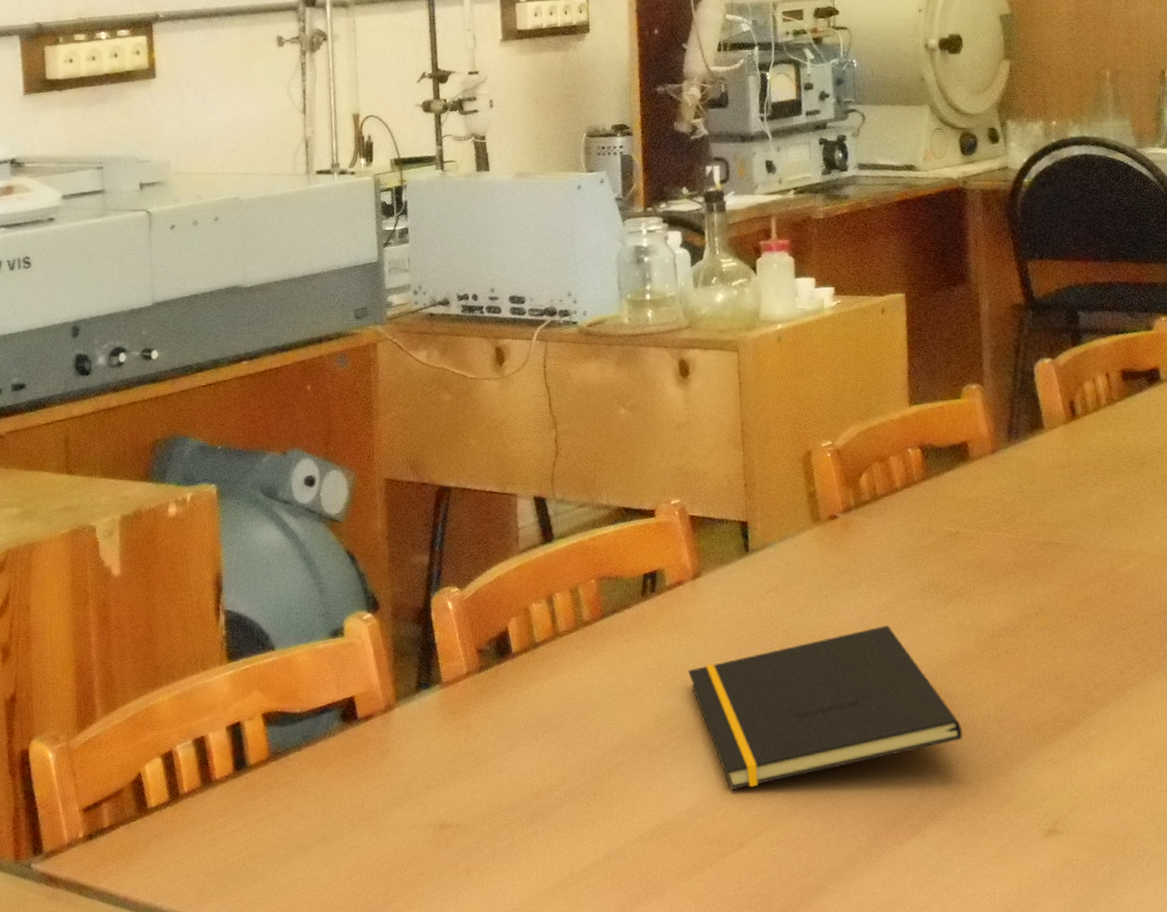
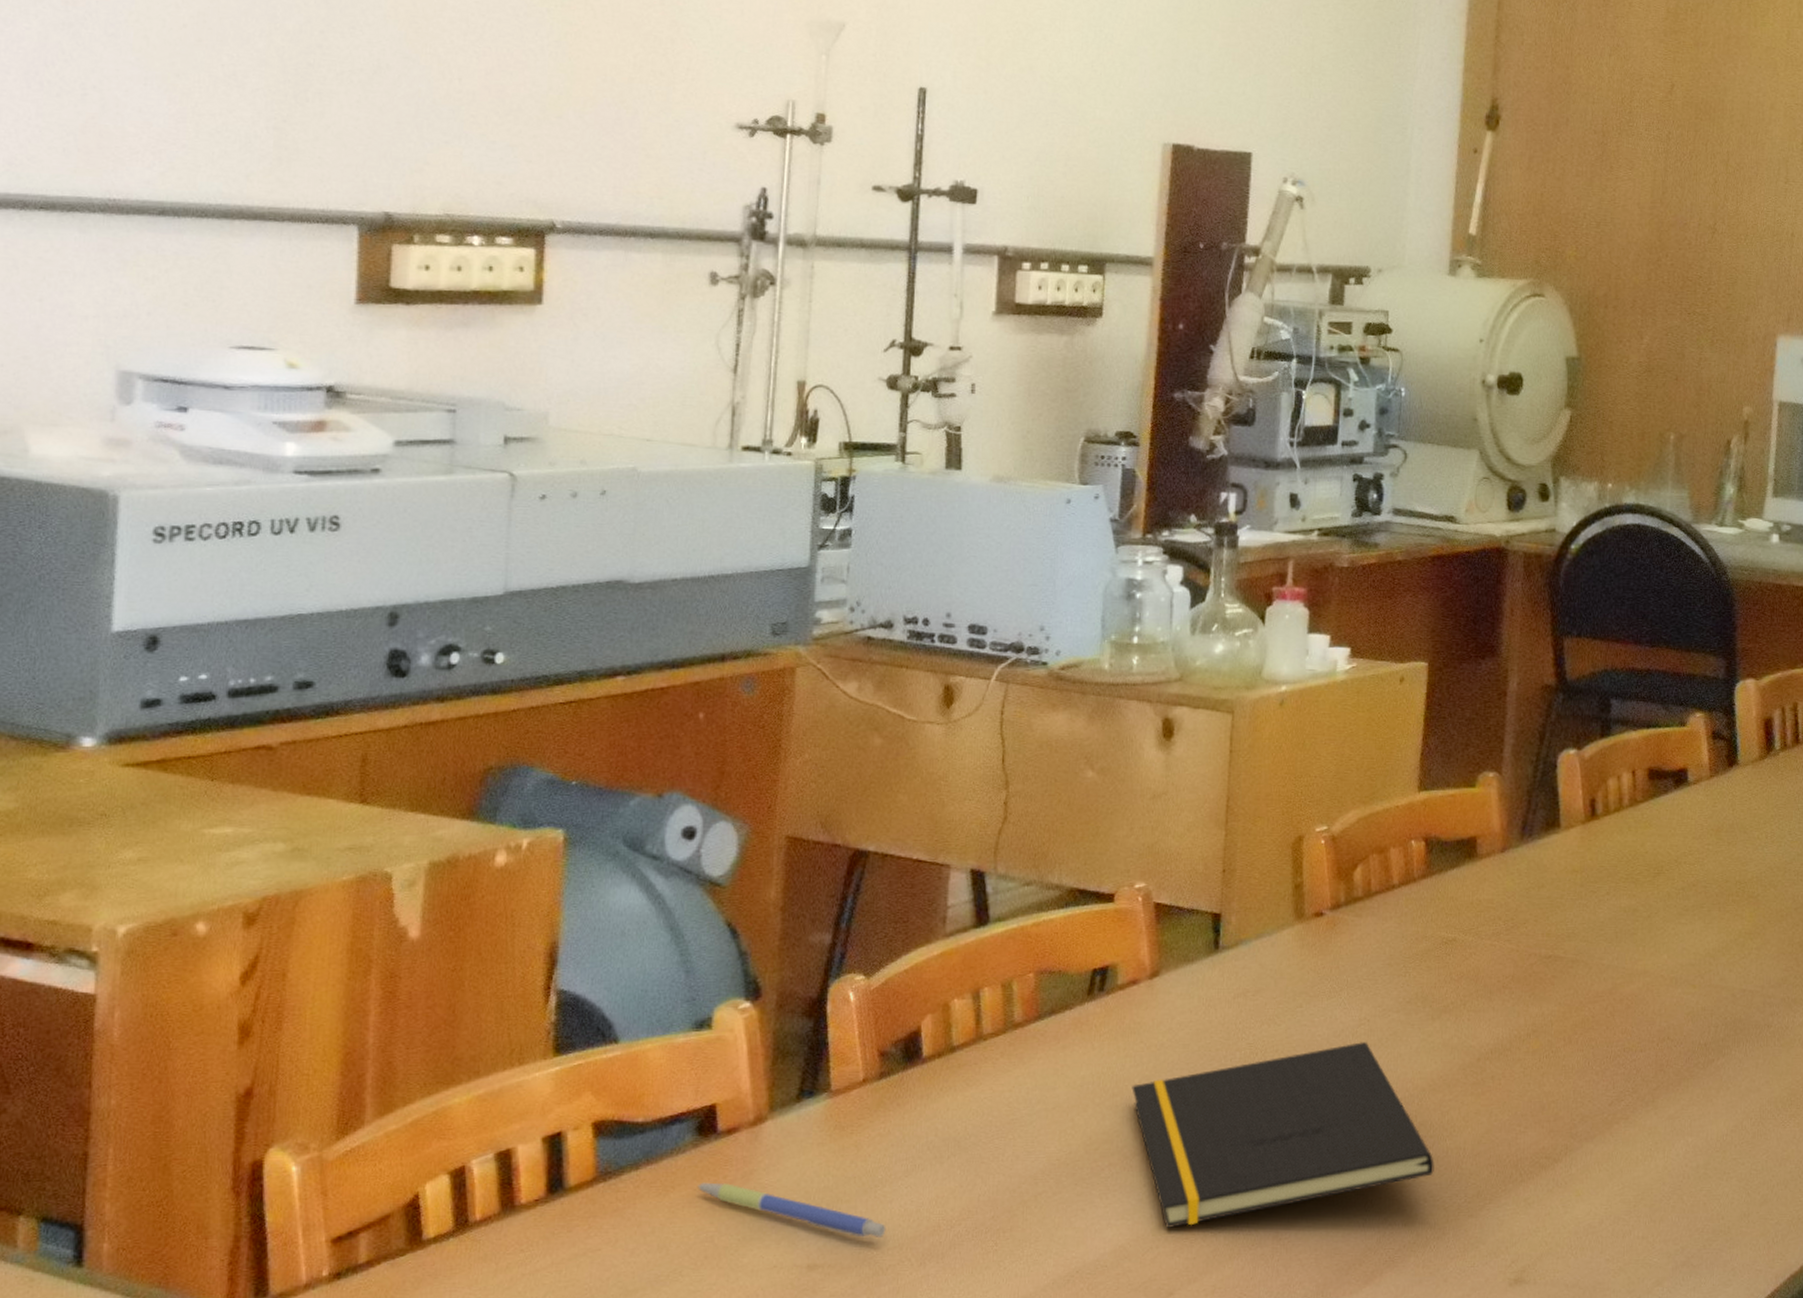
pen: none [347,759,499,802] -> present [698,1182,886,1238]

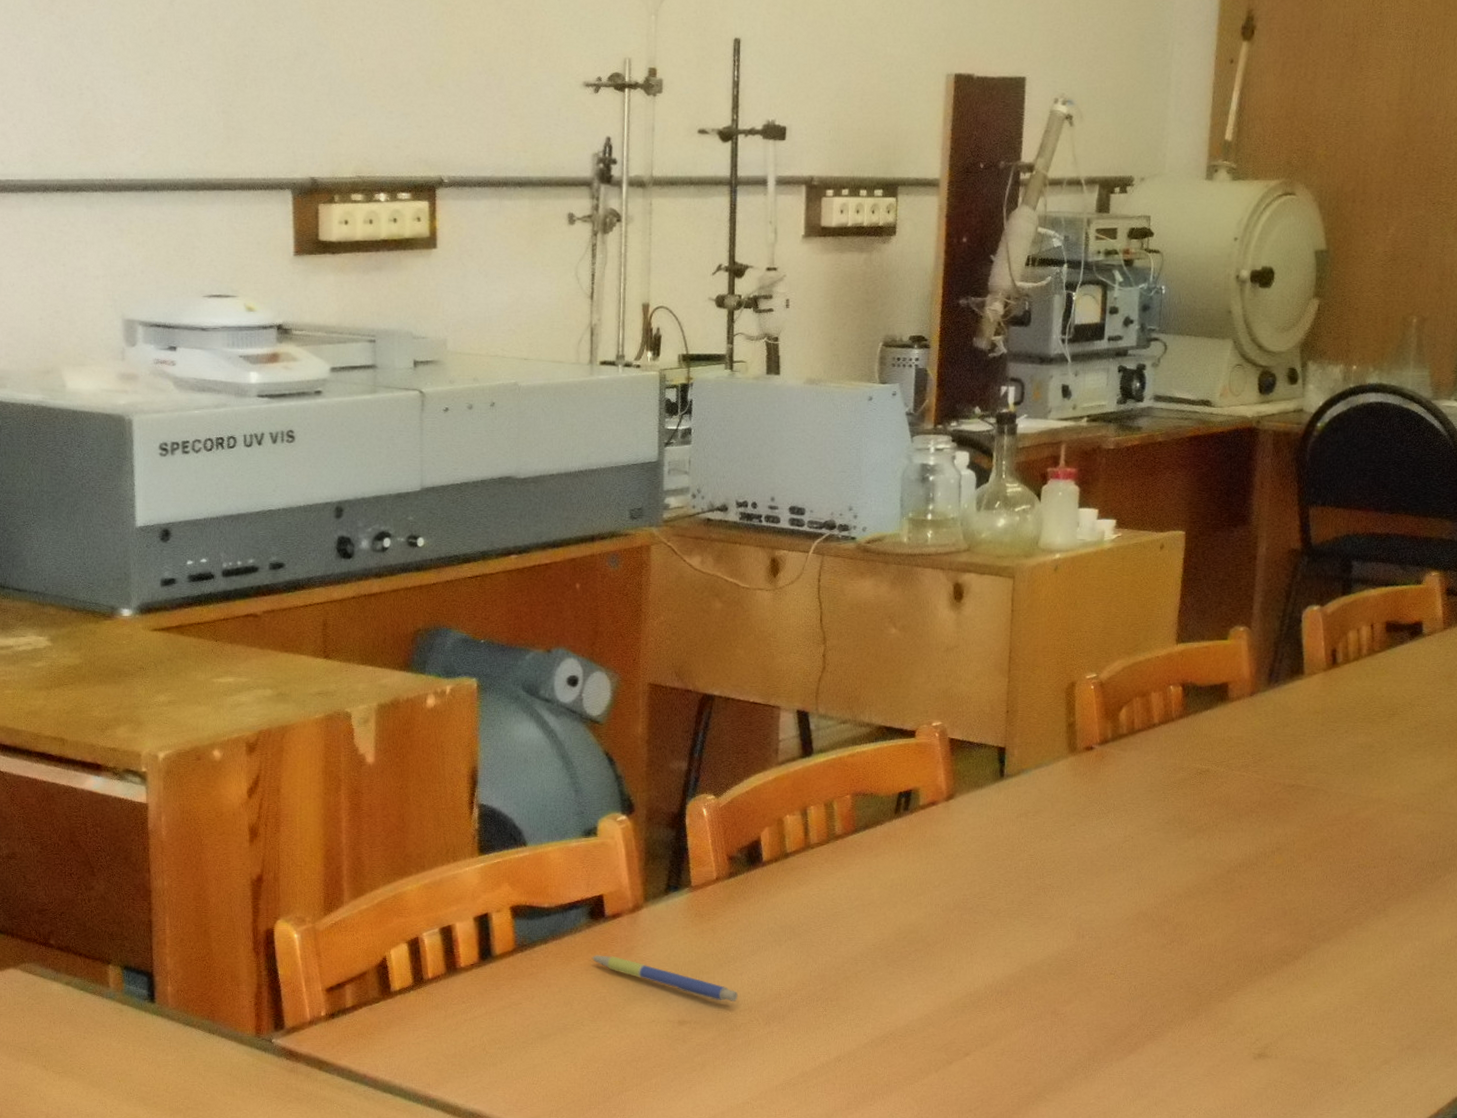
notepad: present [1132,1042,1434,1228] -> none [933,855,1189,1002]

